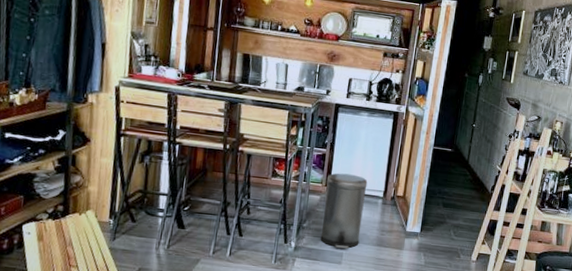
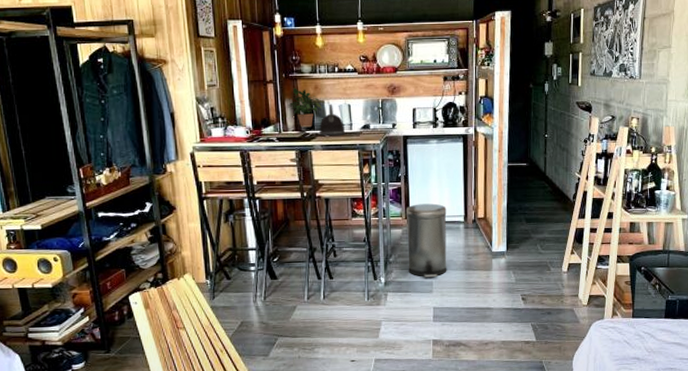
potted plant: none [225,39,264,81] -> present [288,88,326,128]
kettle: none [252,60,279,94] -> present [320,103,346,137]

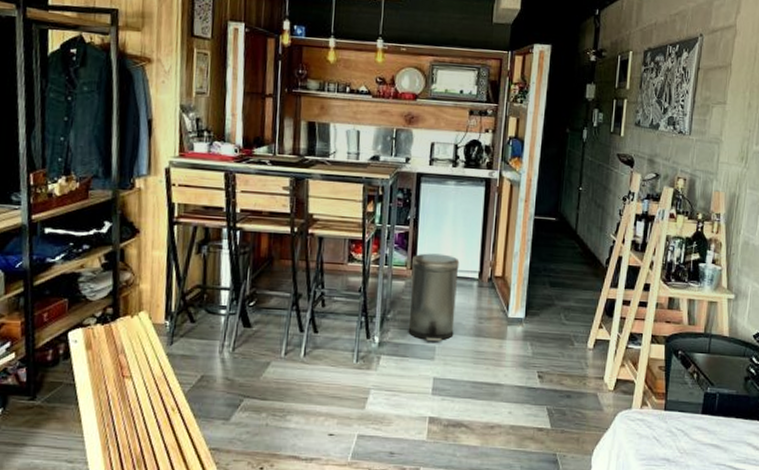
potted plant: present [288,88,326,128] -> none [287,105,332,153]
kettle: present [320,103,346,137] -> none [321,127,351,166]

